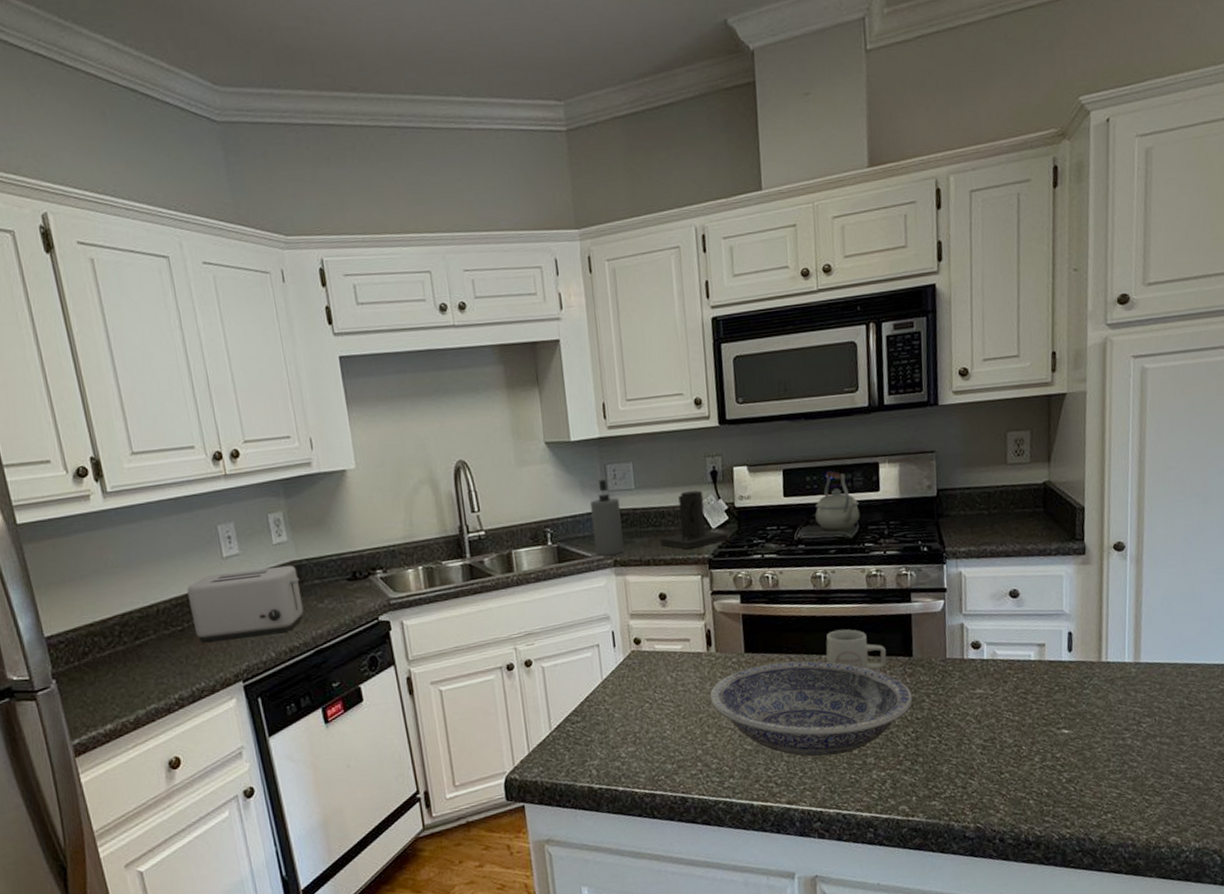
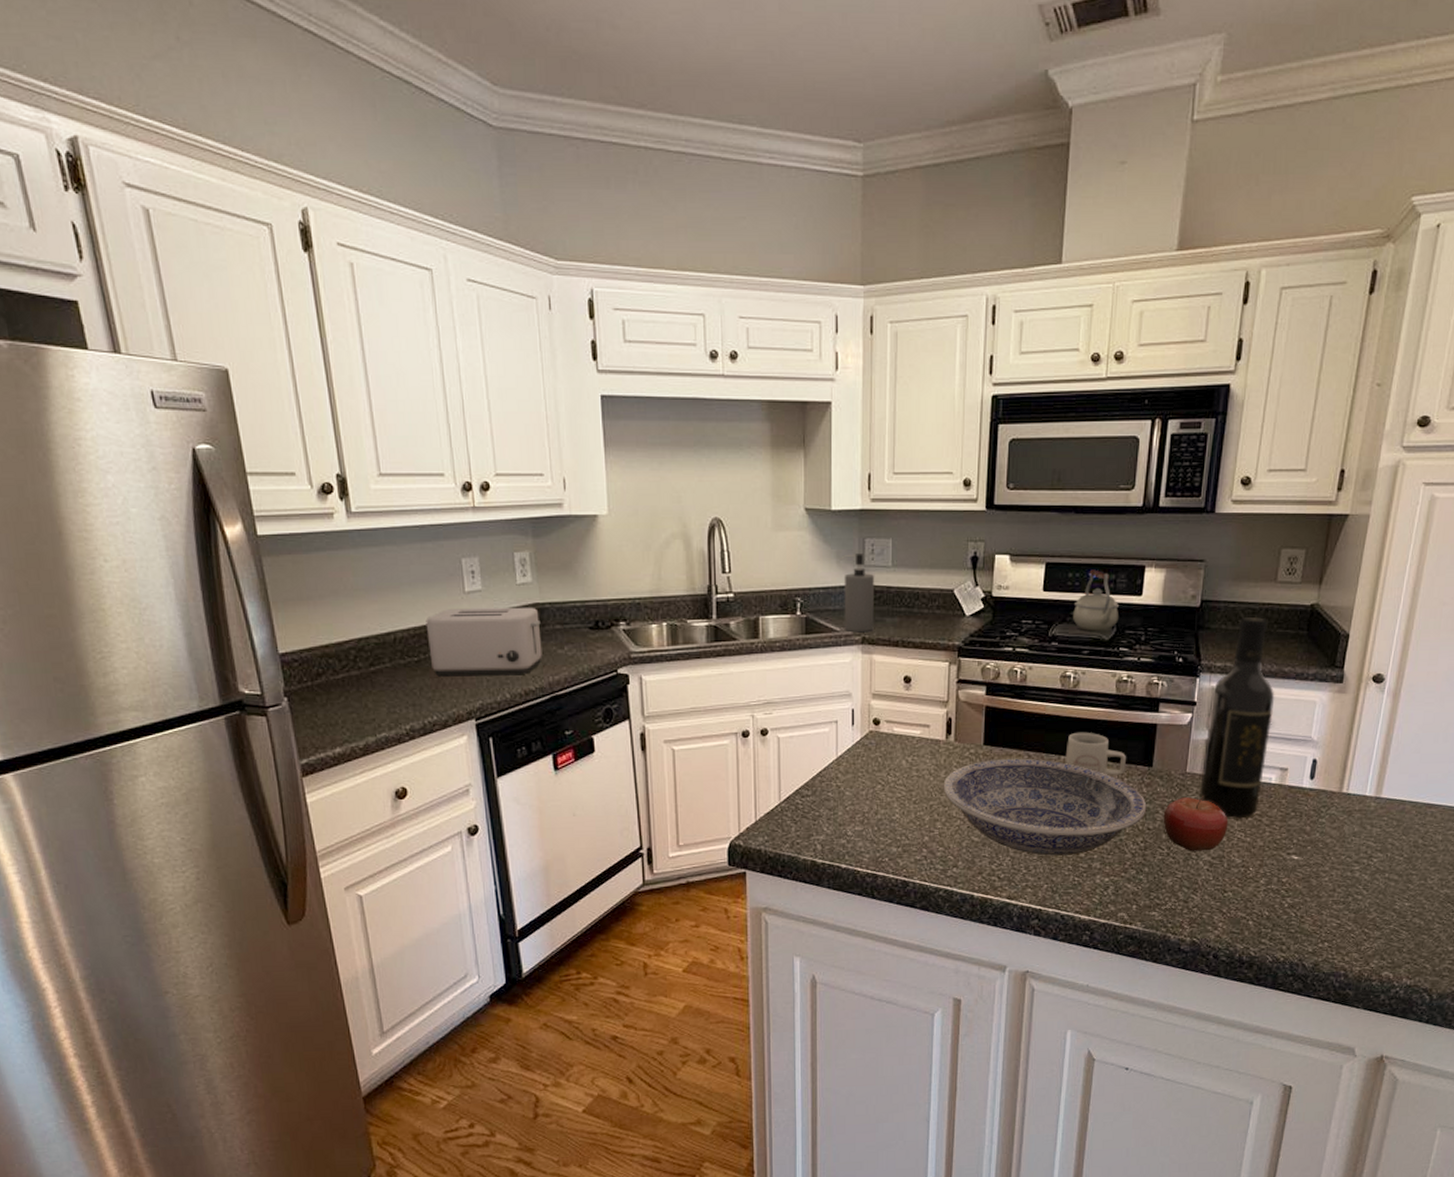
paper towel roll: present [660,490,729,550] -> none [912,575,982,634]
fruit: none [930,679,995,737] -> present [1163,795,1229,852]
wine bottle: none [960,499,1023,699] -> present [1199,616,1275,818]

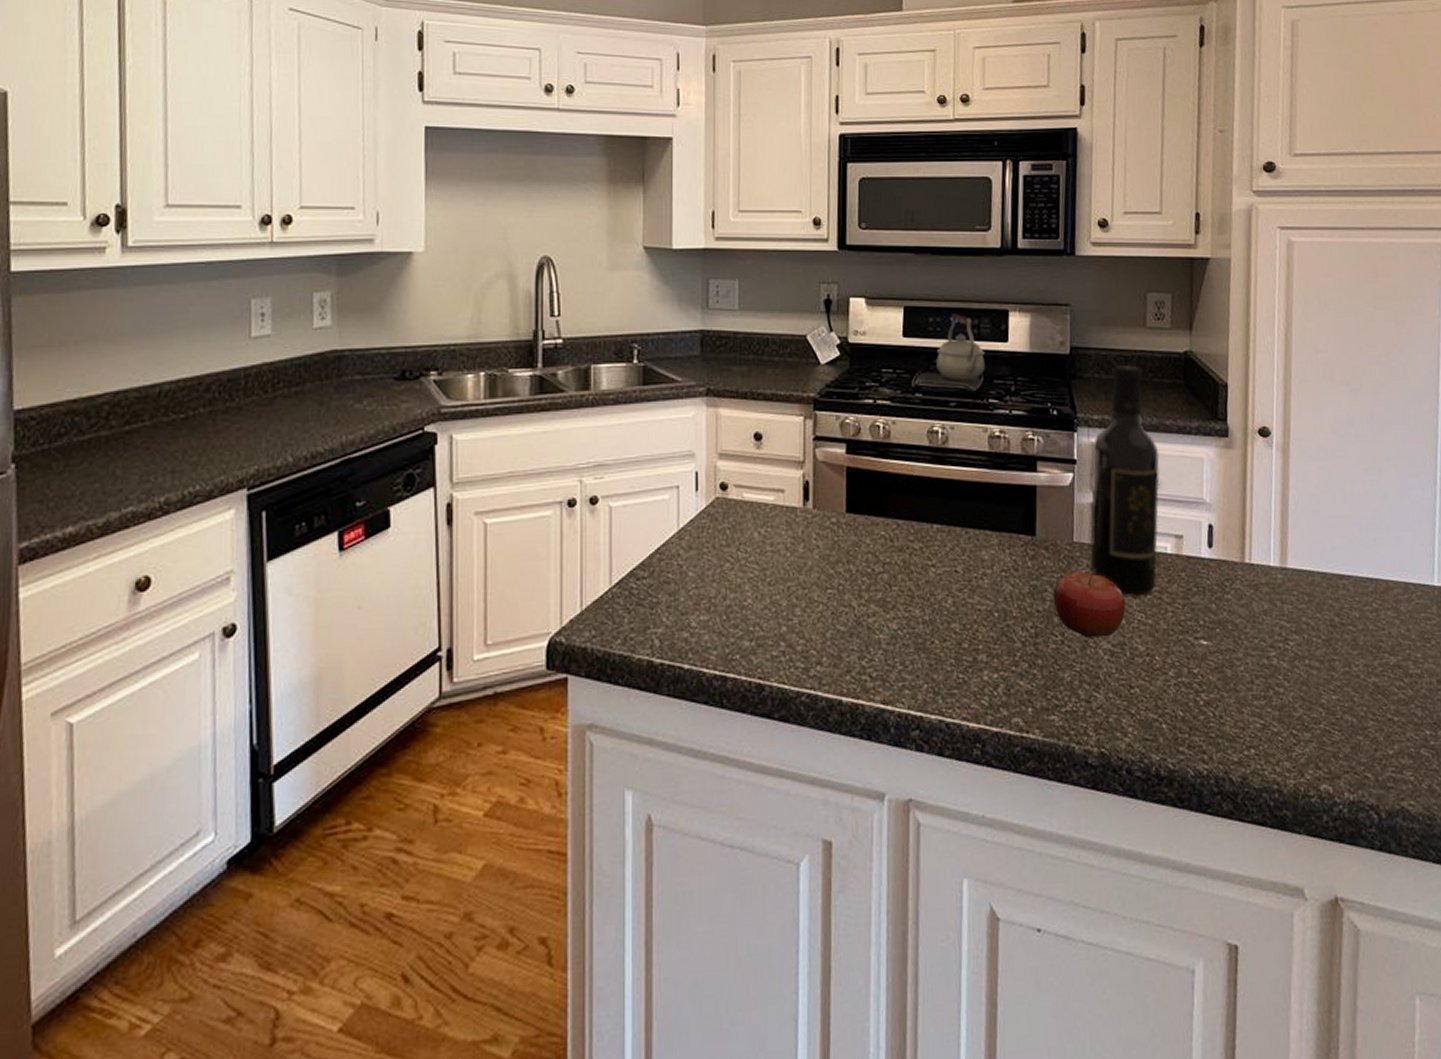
toaster: present [425,607,542,677] -> none [199,354,337,437]
soap dispenser: present [839,553,875,633] -> none [681,296,721,383]
bowl: present [943,758,1147,856] -> none [801,527,1034,648]
mug: present [1065,732,1126,776] -> none [938,495,1006,548]

